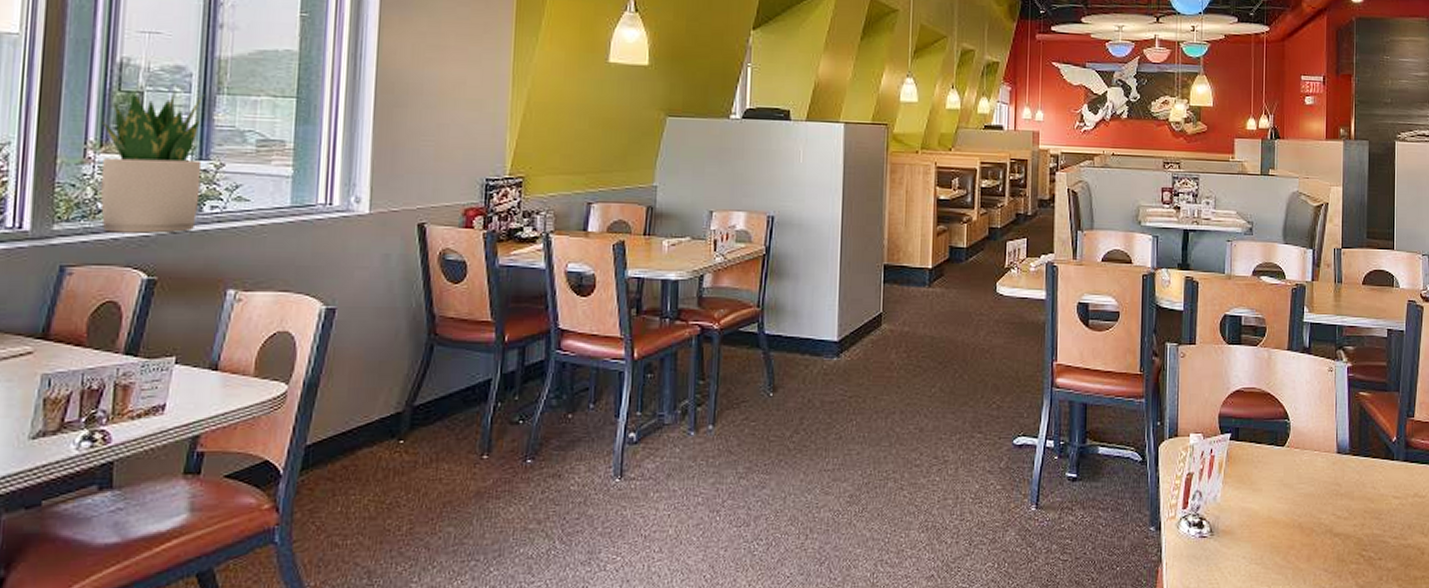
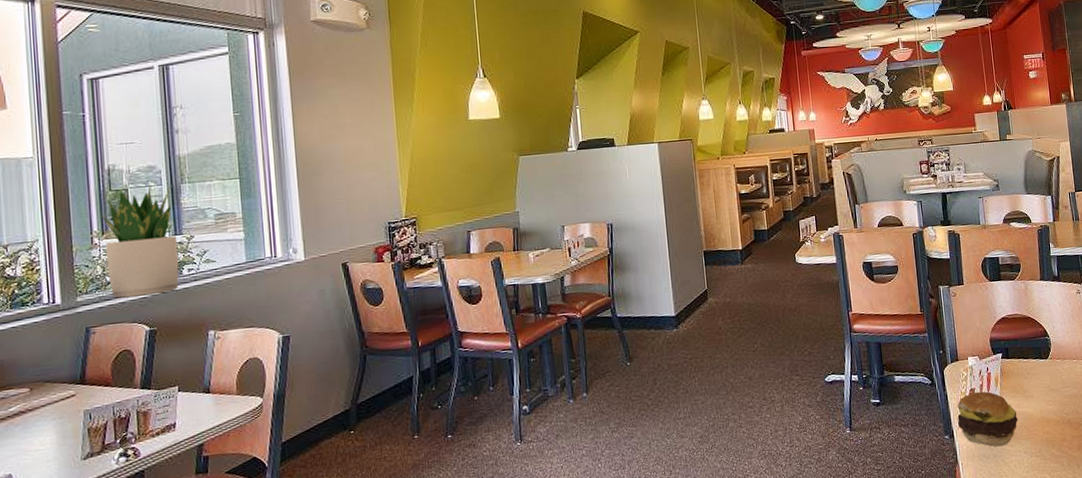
burger: none [1168,477,1240,548] -> present [957,391,1018,447]

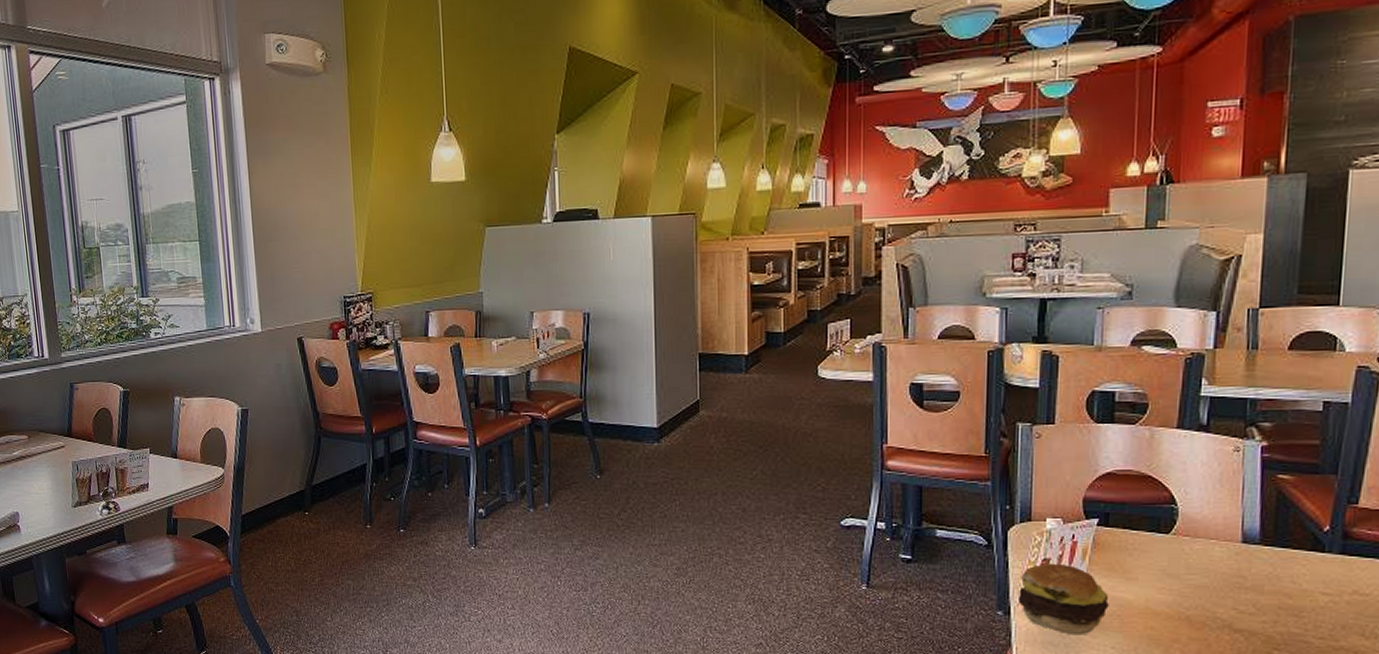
planter: present [100,184,179,299] -> none [77,243,147,357]

